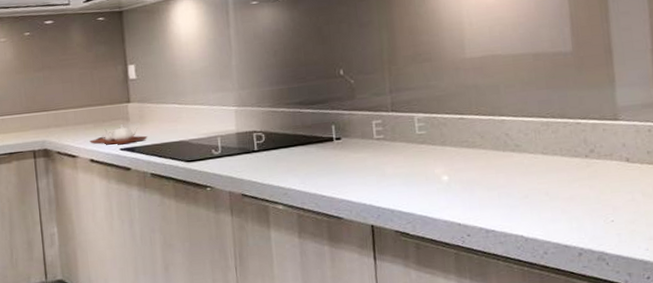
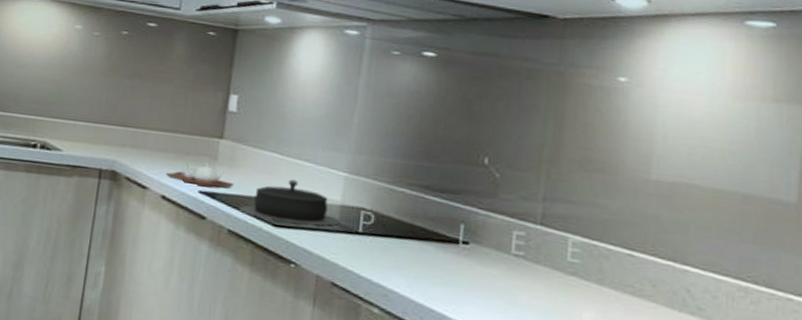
cooking pot: none [156,121,239,158] -> present [239,179,341,226]

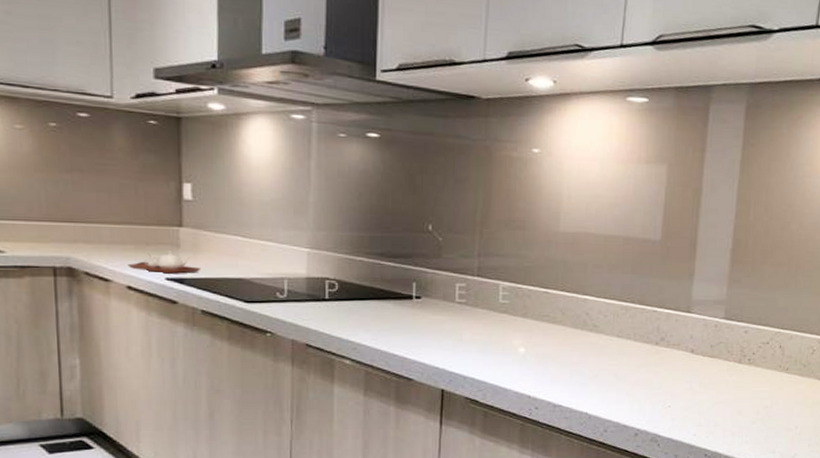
cooking pot: present [239,179,341,226] -> none [209,259,308,298]

